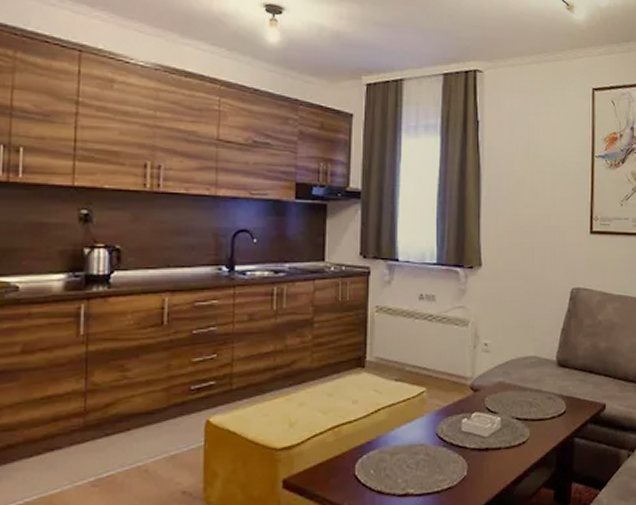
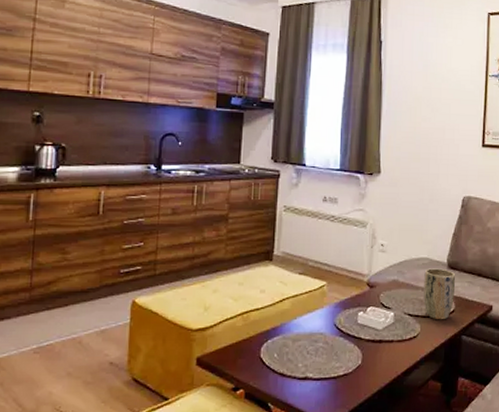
plant pot: none [532,367,566,423] -> present [423,268,456,320]

